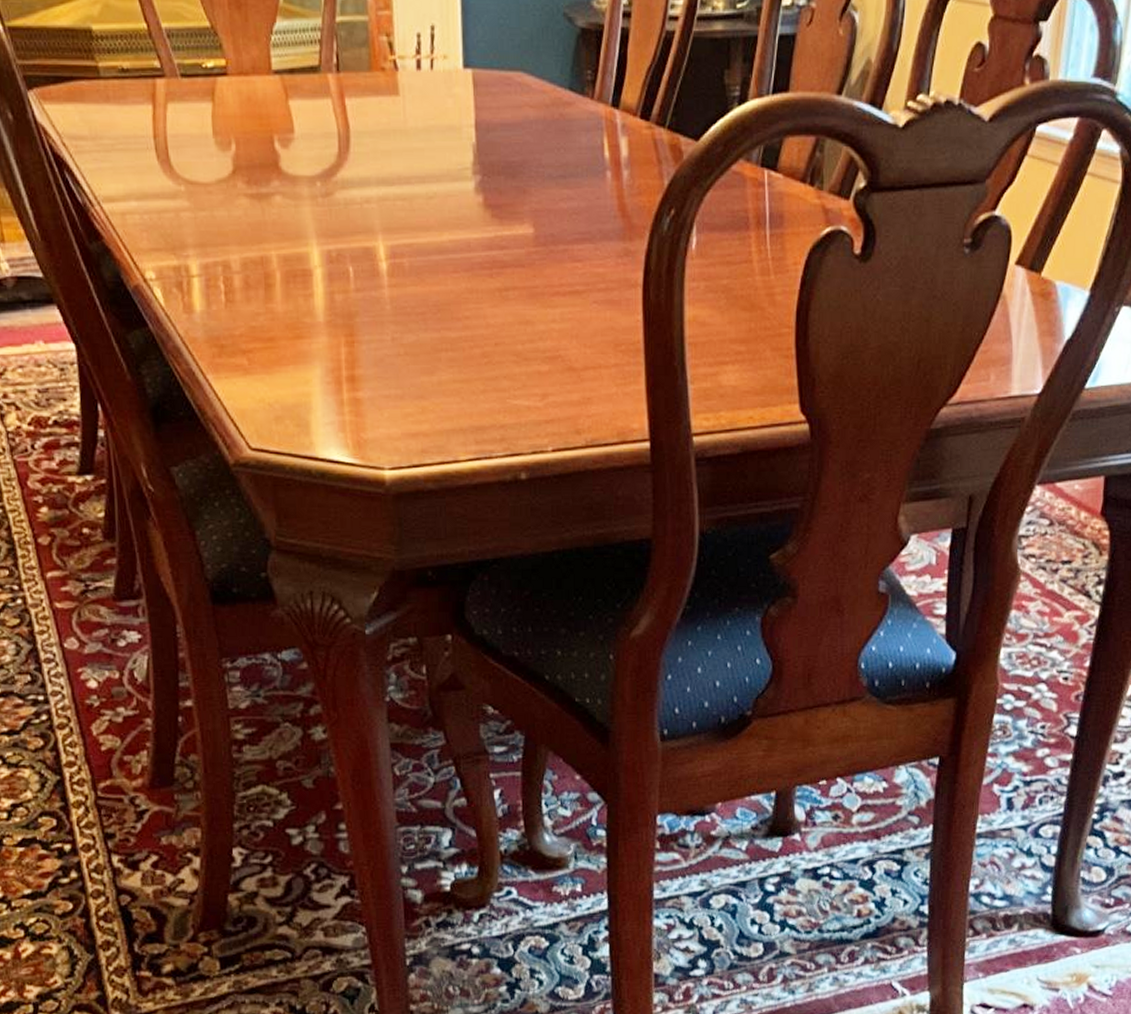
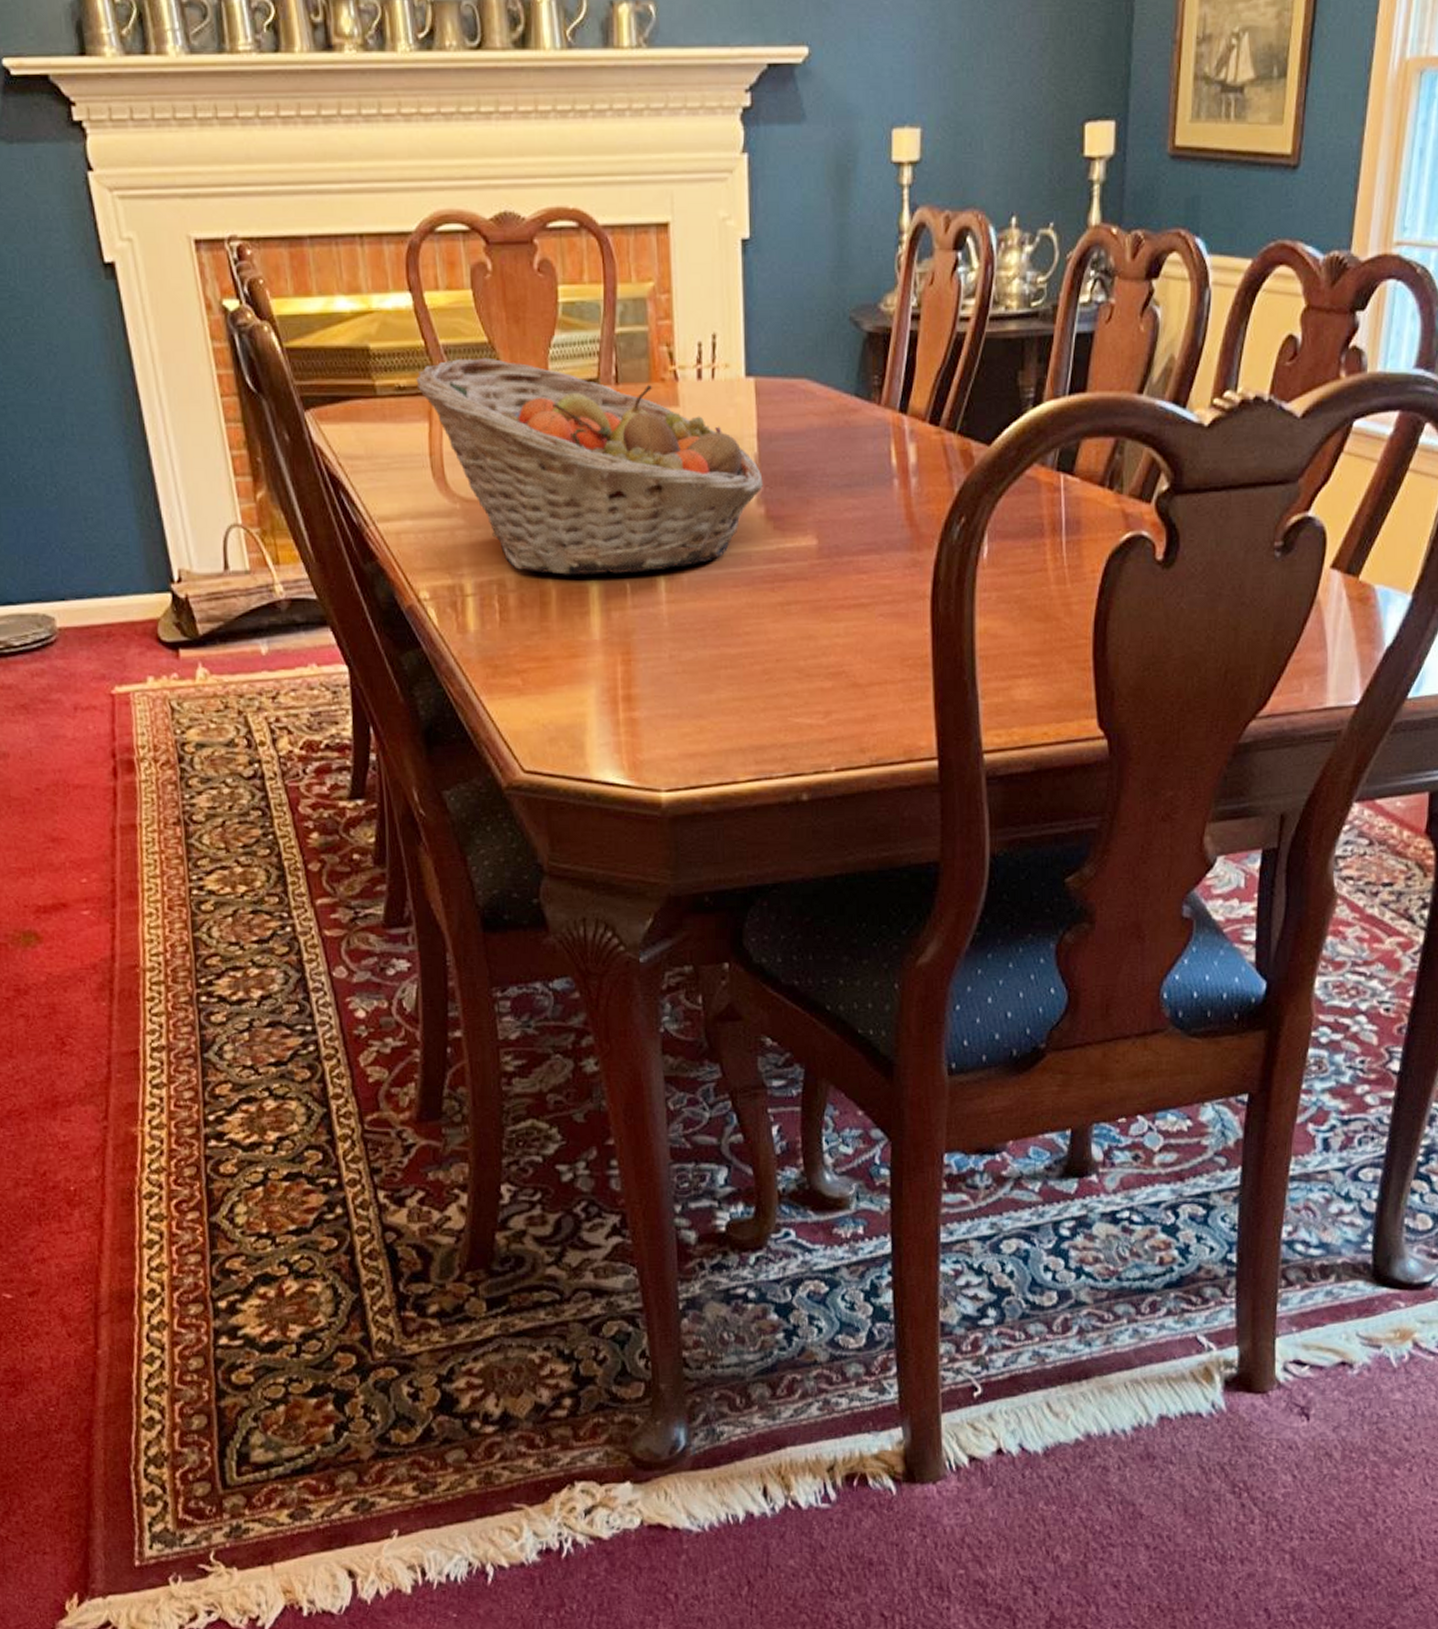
fruit basket: none [139,42,481,258] -> present [416,357,763,575]

